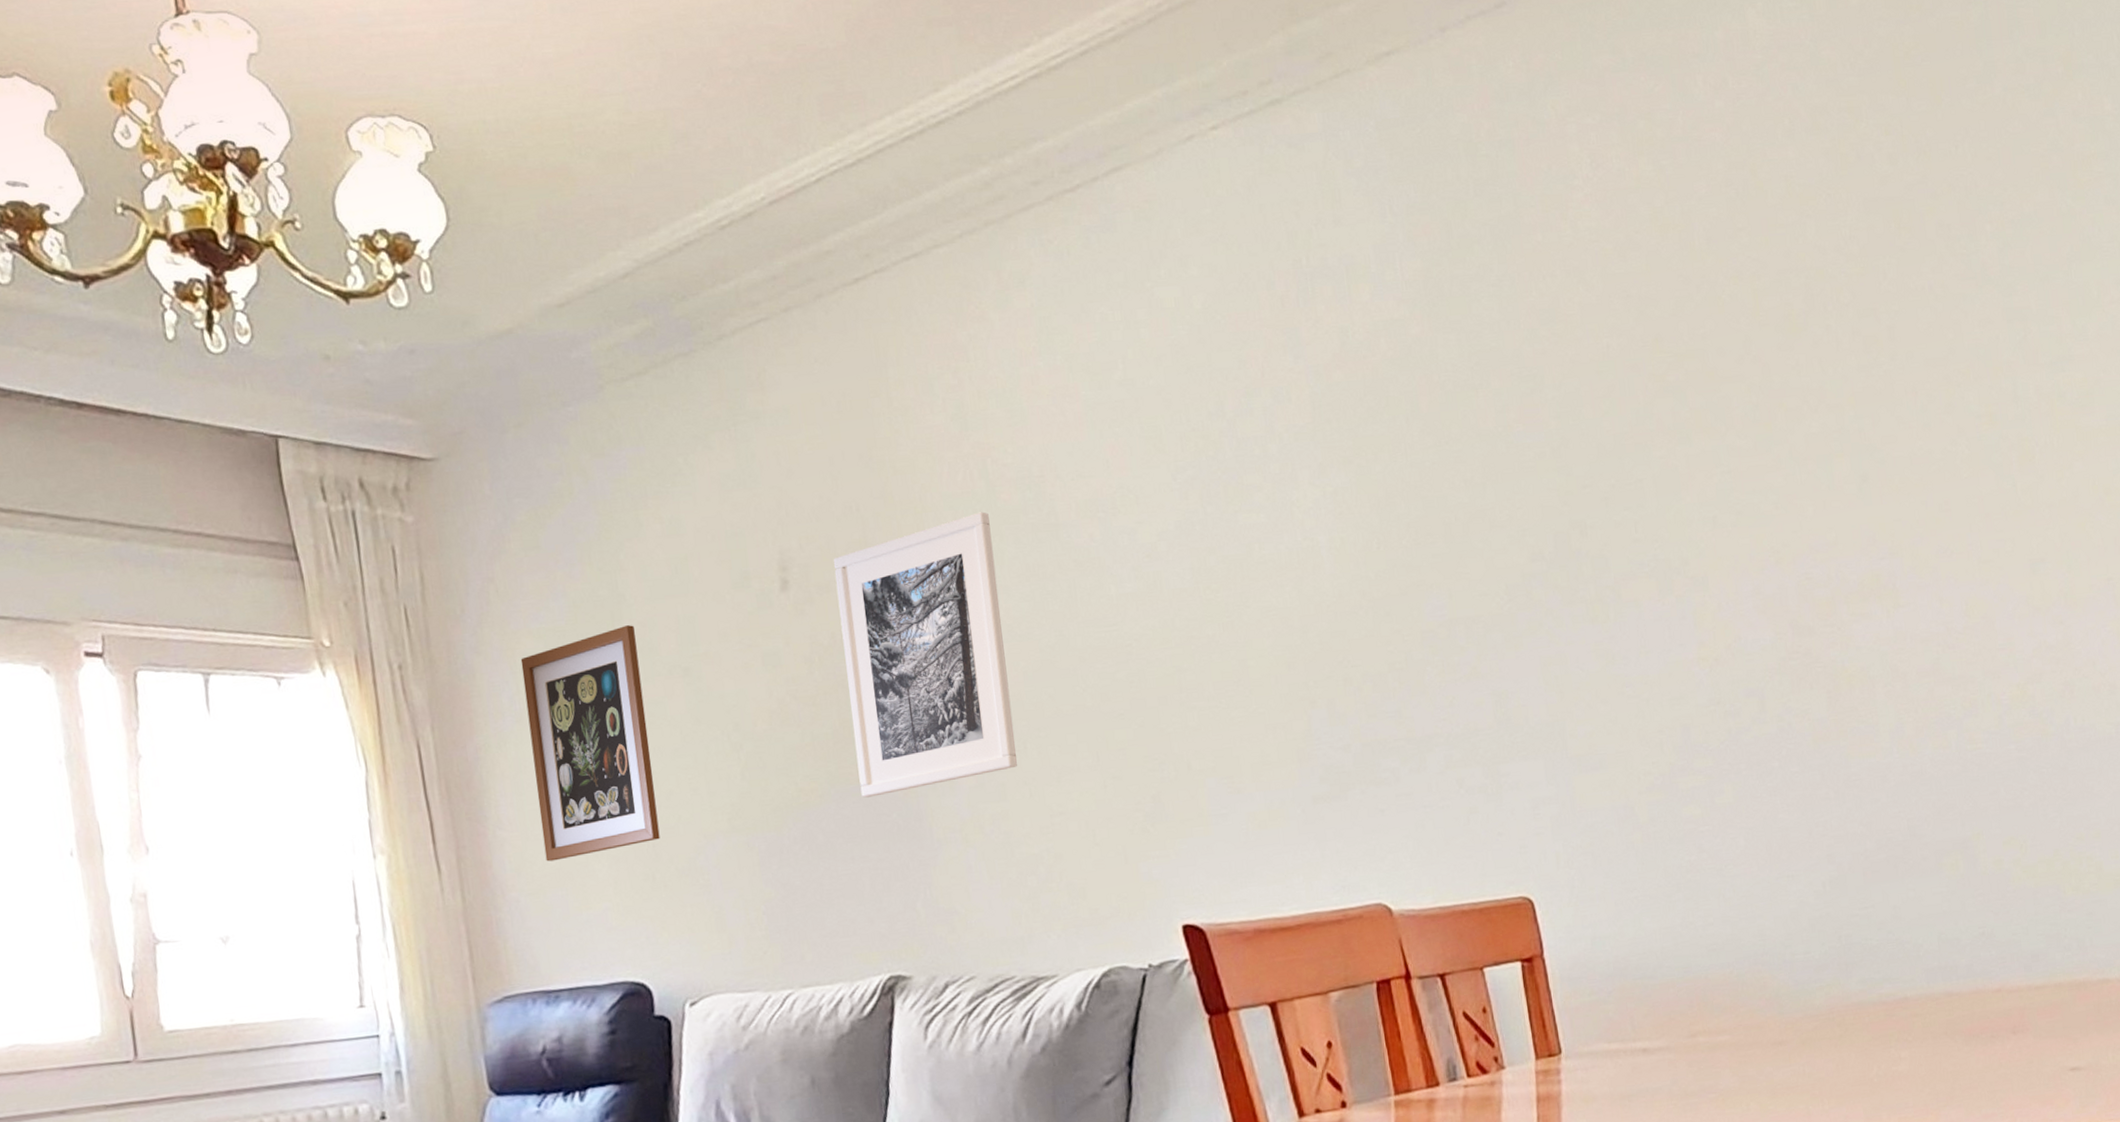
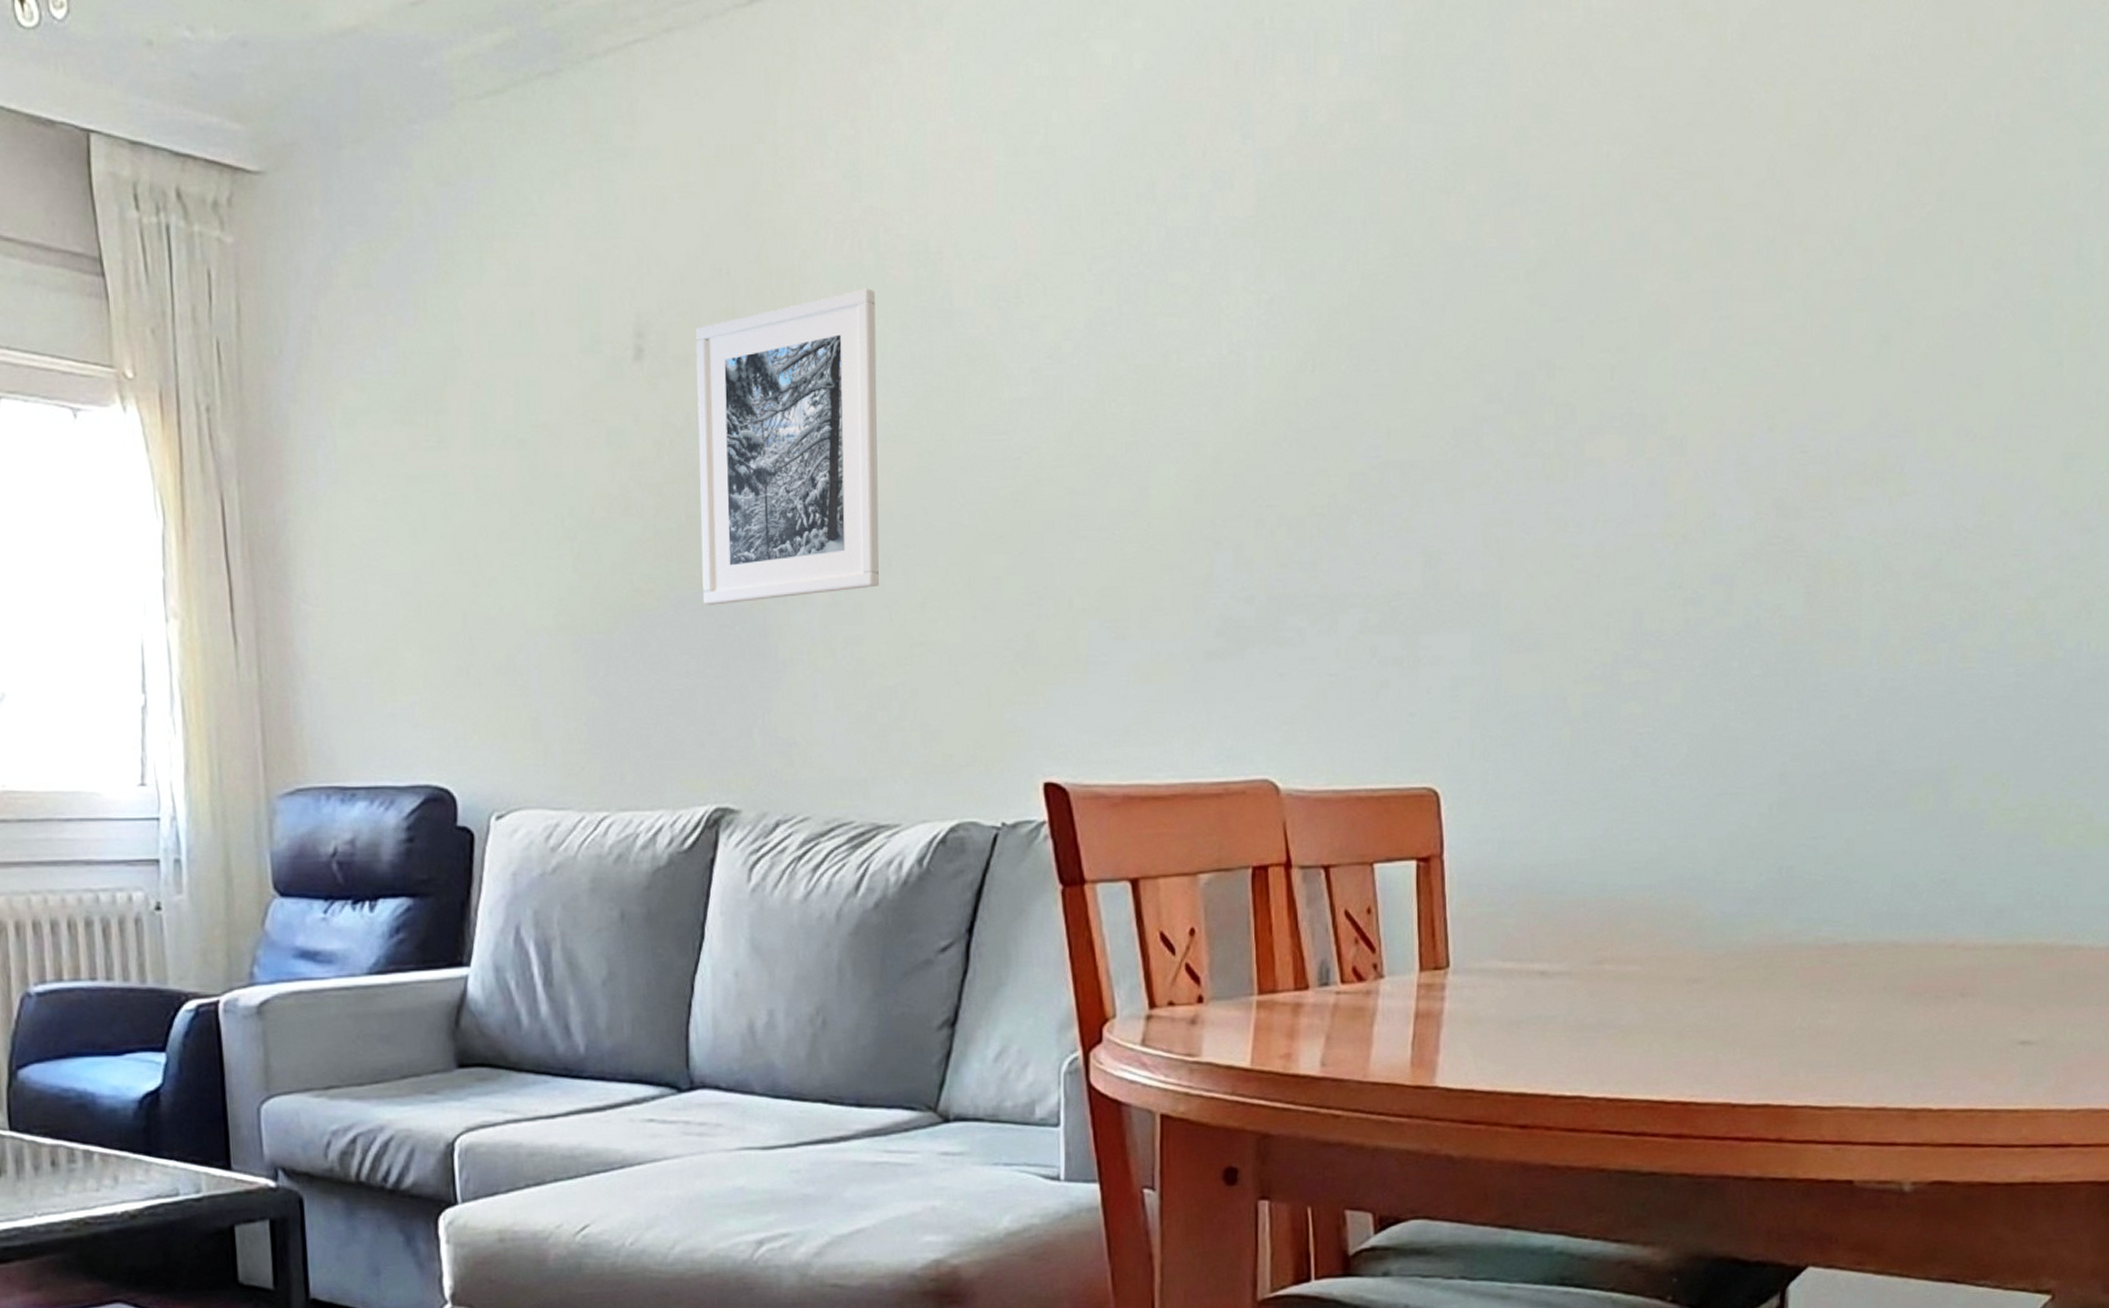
wall art: present [520,625,660,862] -> none [340,384,478,644]

